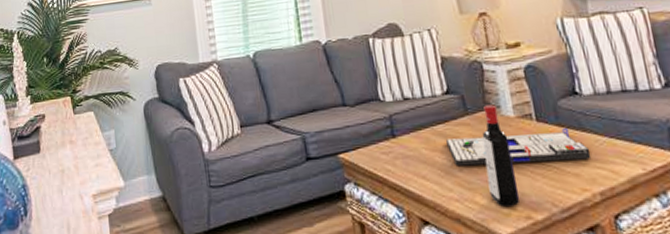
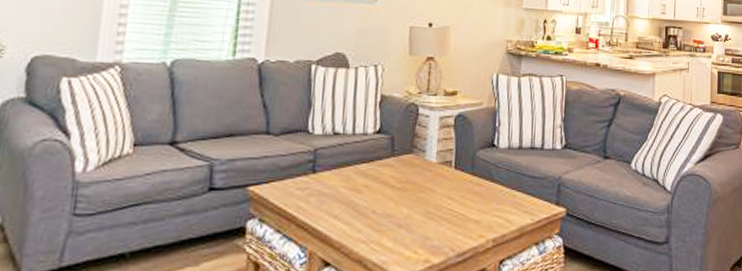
board game: present [446,129,592,166] -> none [366,178,494,208]
liquor bottle: present [482,104,520,207] -> none [396,148,426,250]

